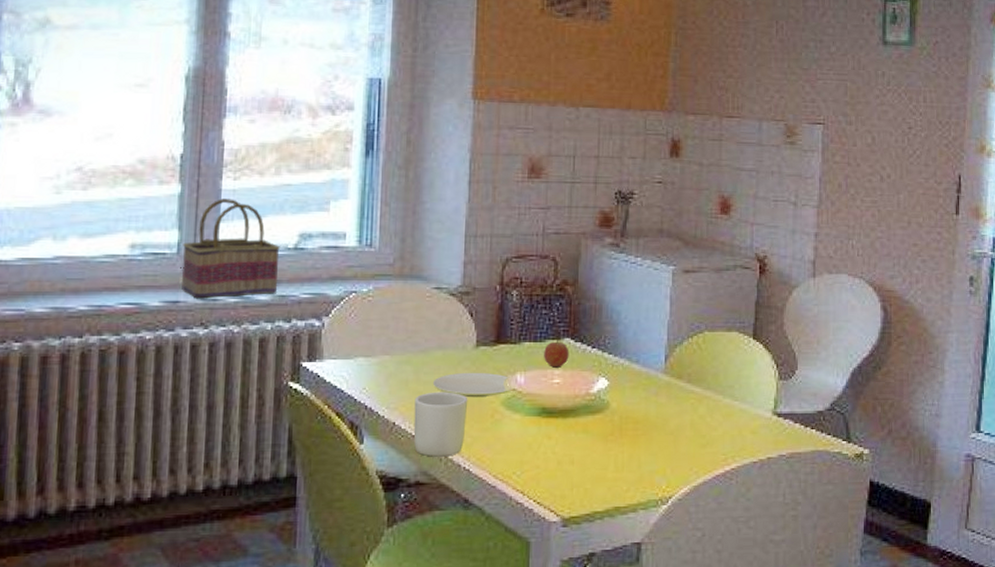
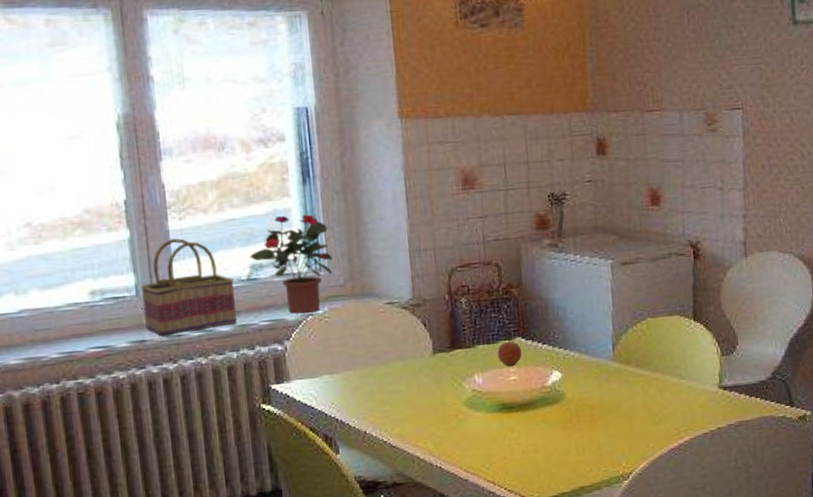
potted flower: none [300,185,386,289] -> present [250,214,333,314]
mug: present [413,391,468,457] -> none [382,398,433,459]
plate: present [432,372,514,398] -> none [396,377,474,401]

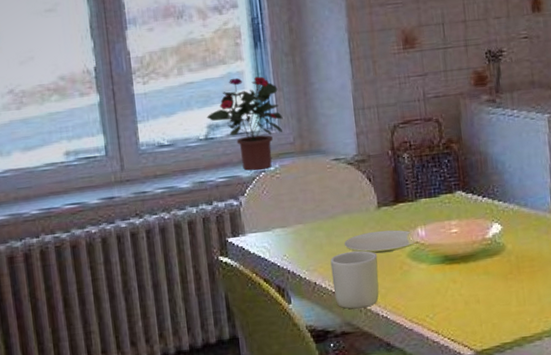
basket: present [140,238,237,336] -> none [109,101,196,193]
mug: none [382,398,433,459] -> present [330,250,379,309]
plate: none [396,377,474,401] -> present [344,230,417,253]
fruit: present [498,339,522,366] -> none [439,192,463,219]

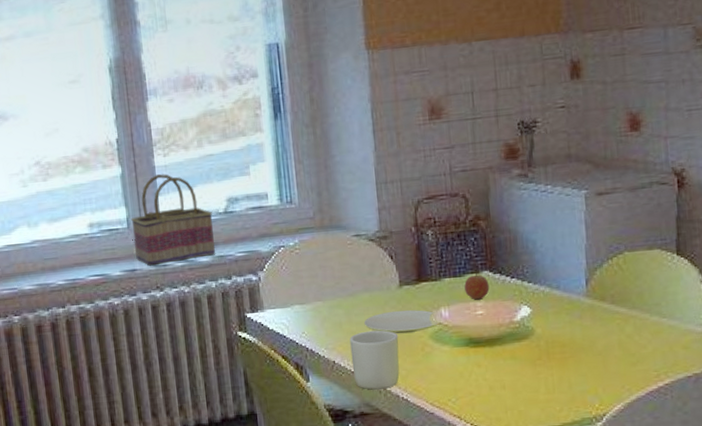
basket: none [109,101,196,193] -> present [131,174,215,266]
potted flower: present [207,76,283,171] -> none [226,148,303,246]
fruit: none [439,192,463,219] -> present [464,272,490,300]

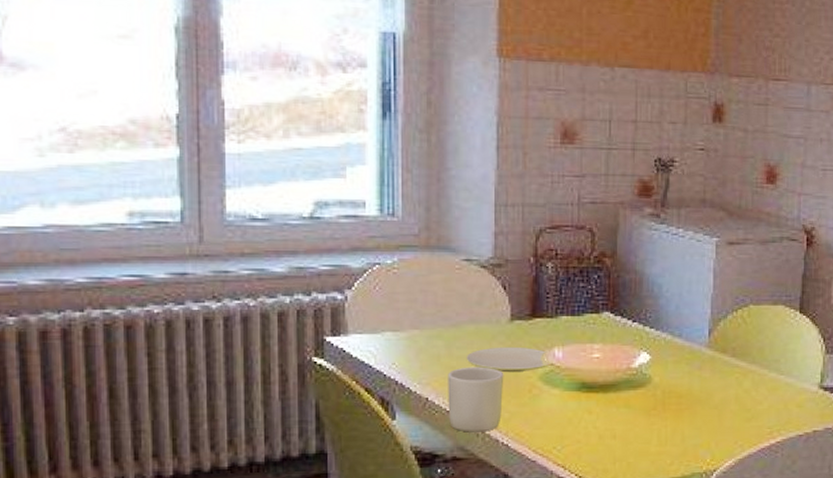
basket: present [131,174,215,266] -> none [187,163,294,271]
fruit: present [464,272,490,300] -> none [582,312,609,342]

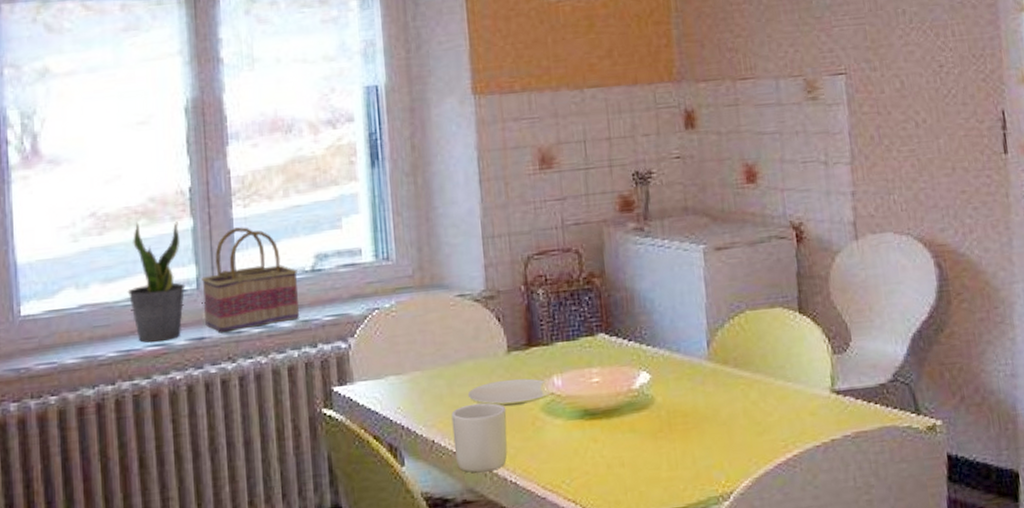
potted plant: none [101,143,168,272] -> present [127,221,186,343]
basket: none [187,163,294,271] -> present [201,227,299,333]

